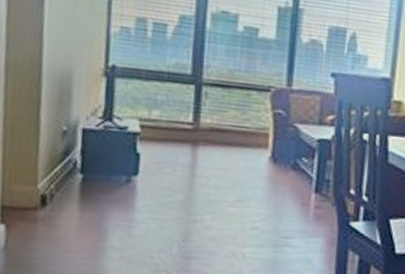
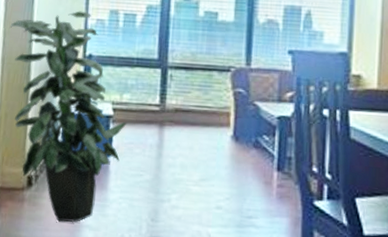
indoor plant: none [14,16,157,243] -> present [10,11,127,222]

